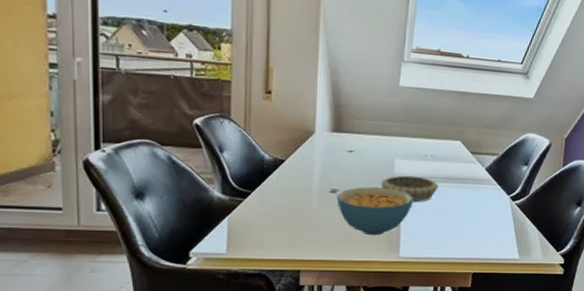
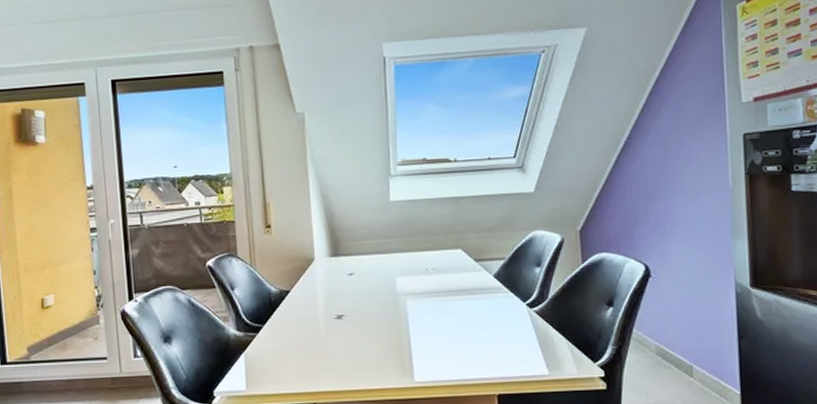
cereal bowl: present [336,187,414,236] -> none [343,308,421,361]
decorative bowl: present [381,175,439,203] -> none [385,292,445,321]

